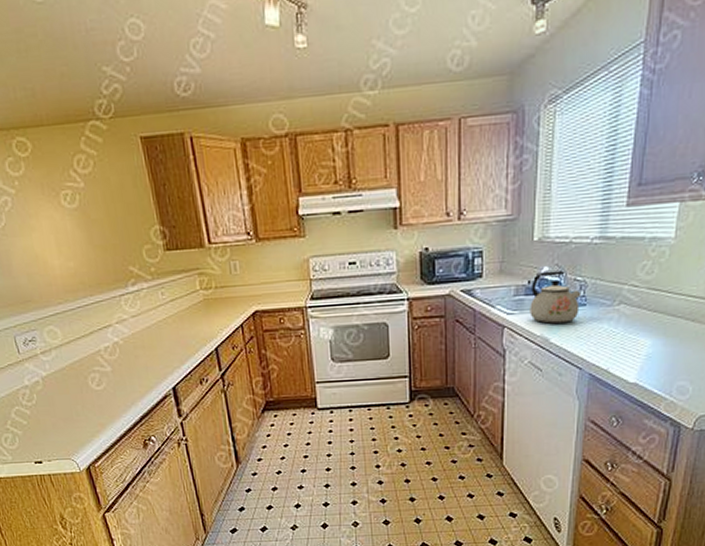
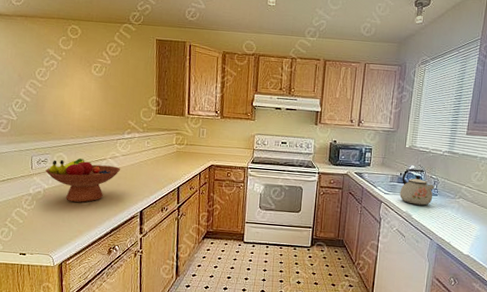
fruit bowl: none [37,329,135,388] -> present [45,158,121,203]

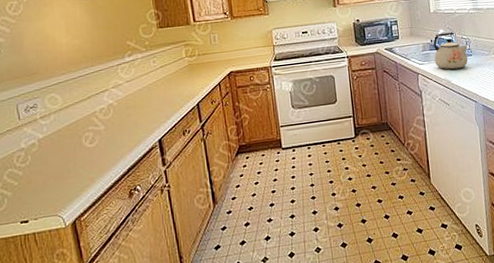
fruit bowl: present [45,158,121,203] -> none [37,95,128,147]

